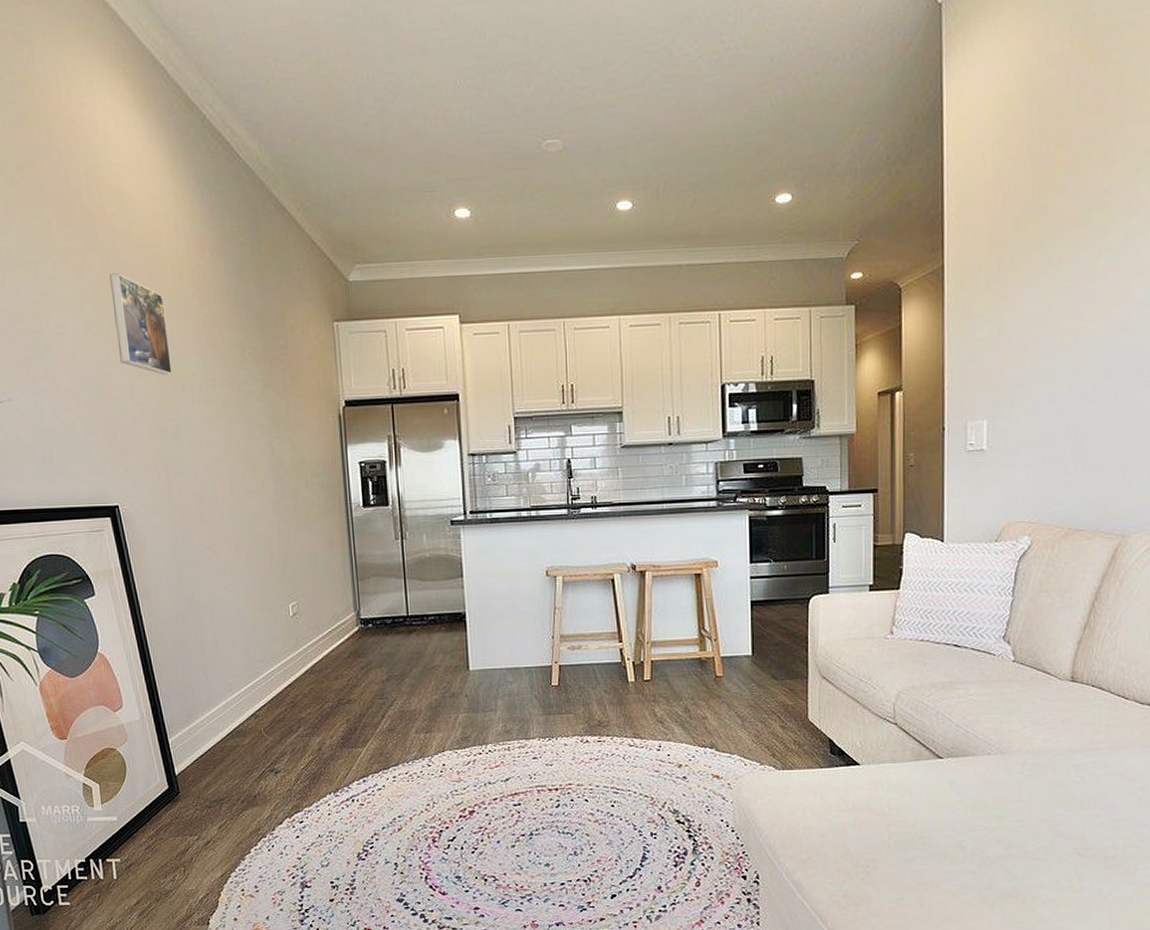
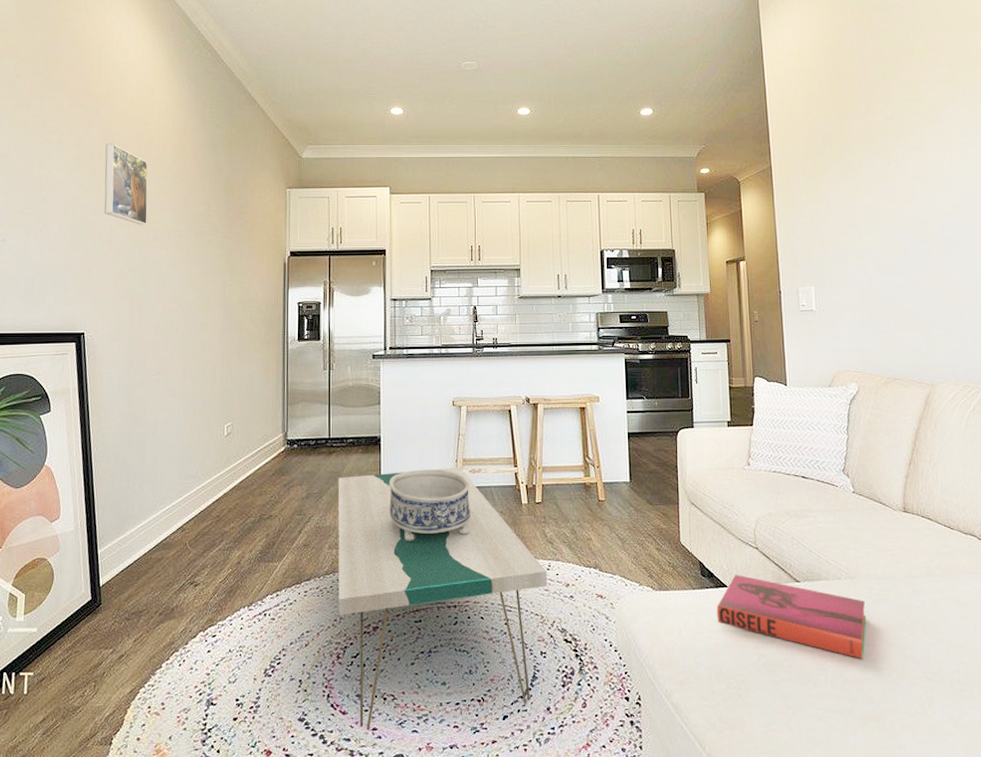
coffee table: none [420,644,658,910] -> present [337,467,548,731]
decorative bowl: none [477,647,571,725] -> present [388,469,470,542]
hardback book: none [846,751,1016,836] -> present [717,574,867,659]

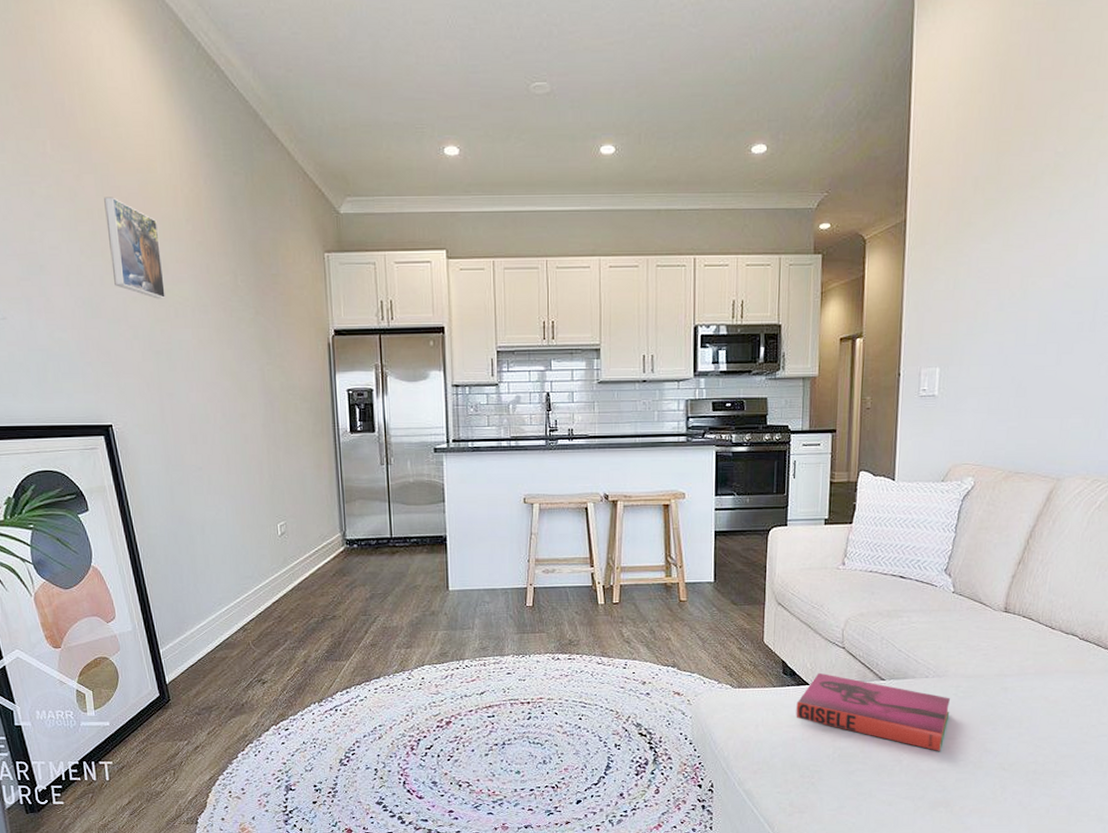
coffee table: present [337,467,548,731] -> none [403,567,624,813]
decorative bowl: present [388,469,470,542] -> none [456,570,544,642]

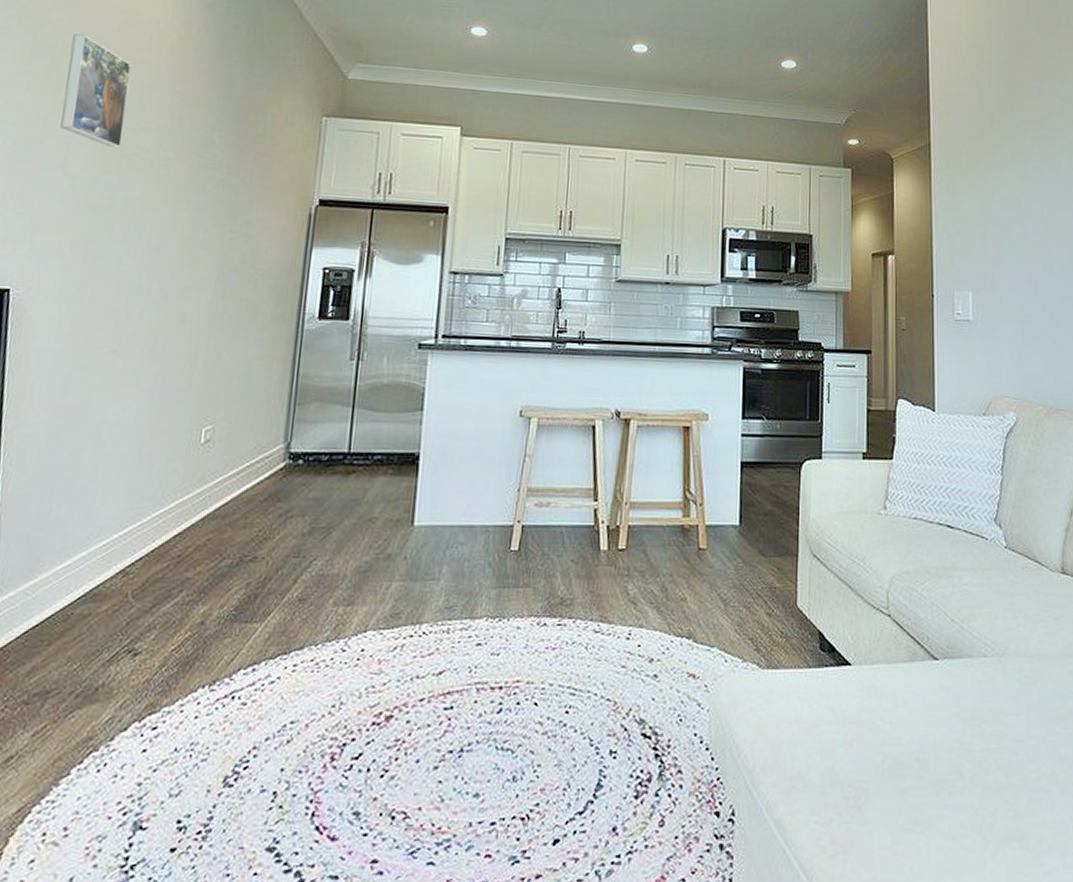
hardback book: present [796,672,950,751] -> none [836,648,1014,759]

